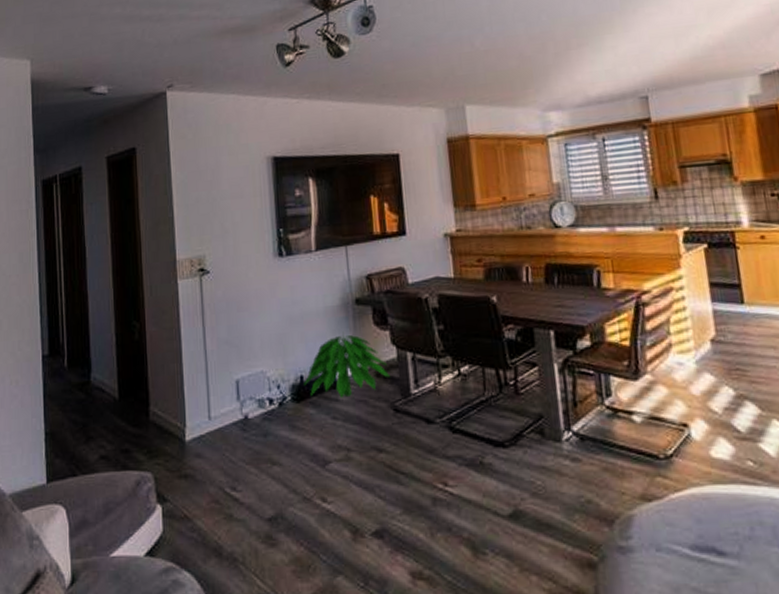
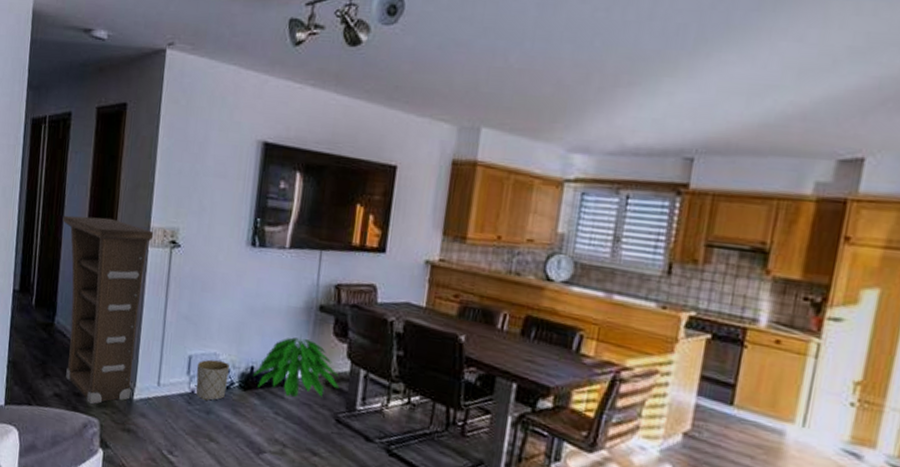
cabinet: none [86,260,183,458] -> present [62,215,154,405]
planter: none [245,378,280,423] -> present [196,359,229,400]

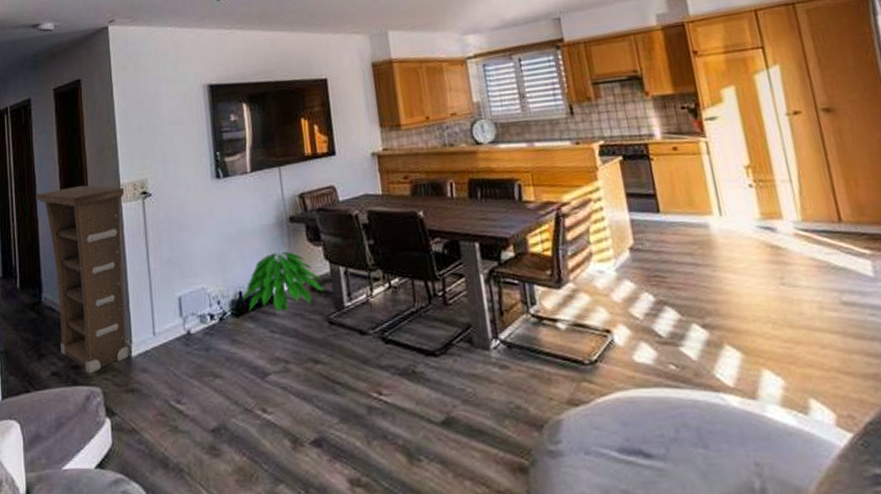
planter: present [196,359,229,400] -> none [187,294,221,337]

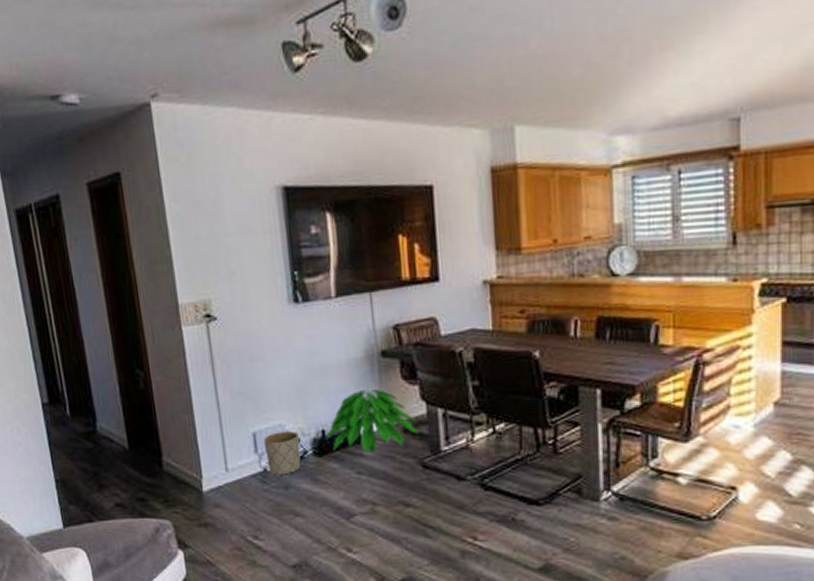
cabinet: present [36,185,129,374] -> none [78,303,200,507]
planter: none [187,294,221,337] -> present [263,431,301,475]

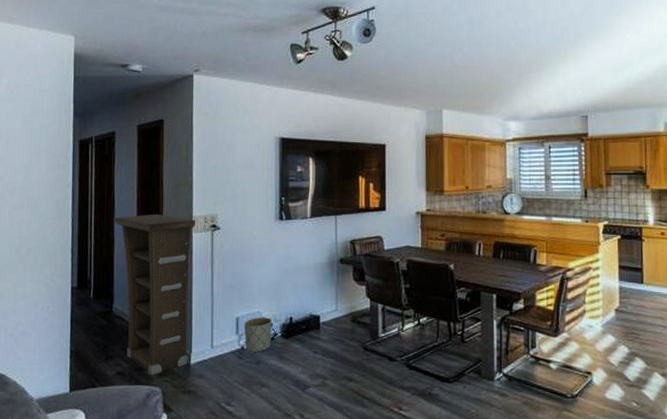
cabinet: none [78,303,200,507] -> present [114,214,196,376]
indoor plant: present [325,385,420,453] -> none [292,284,364,337]

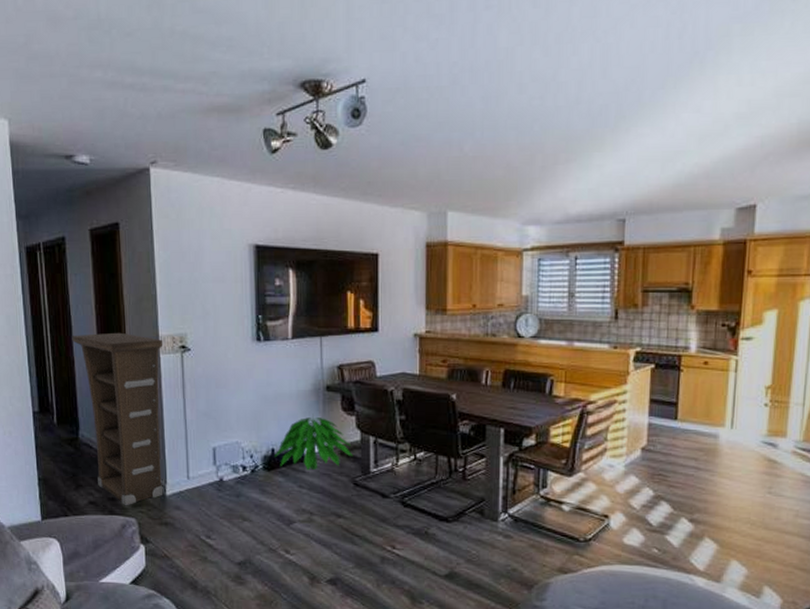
planter: present [244,318,272,352] -> none [221,448,252,485]
indoor plant: none [292,284,364,337] -> present [274,414,353,470]

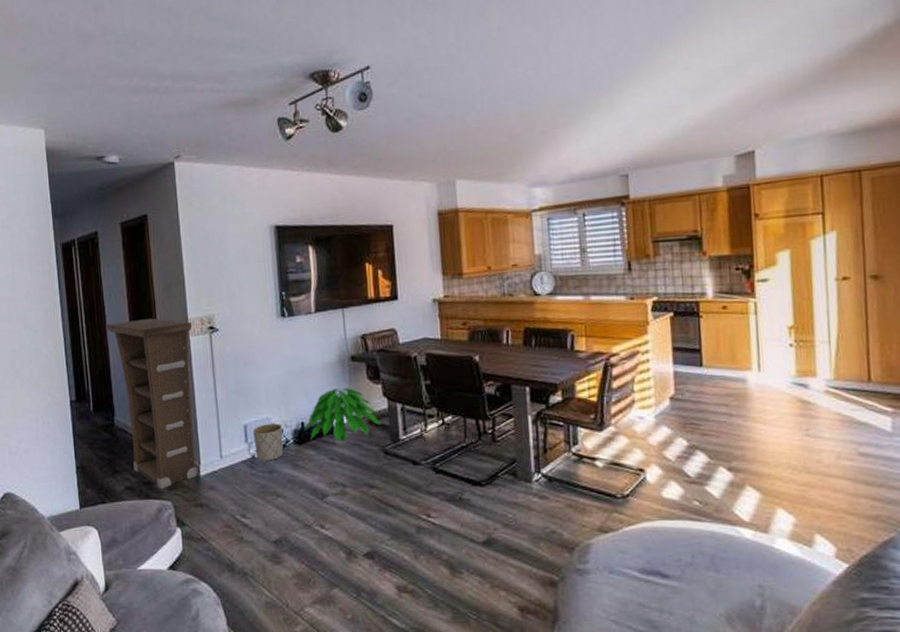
planter: none [221,448,252,485] -> present [252,424,284,461]

